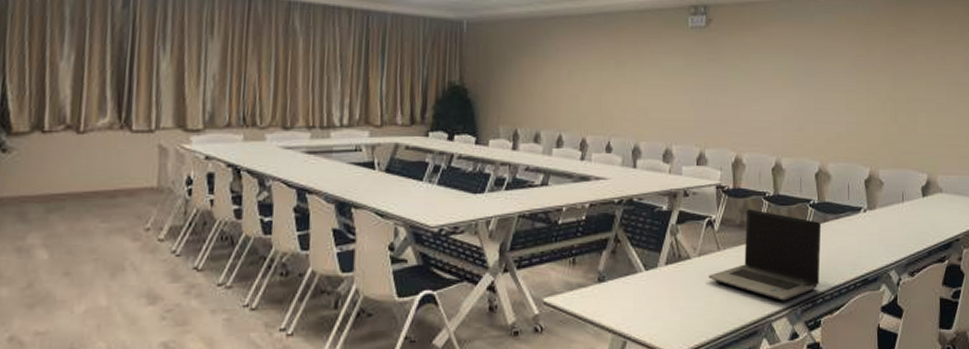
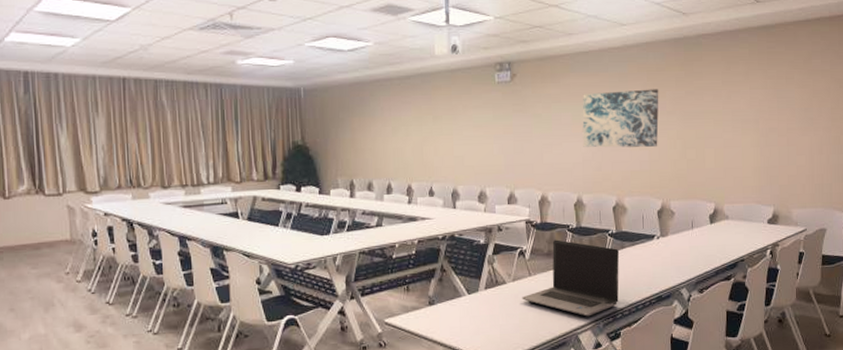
wall art: none [784,44,868,109] -> present [582,89,659,148]

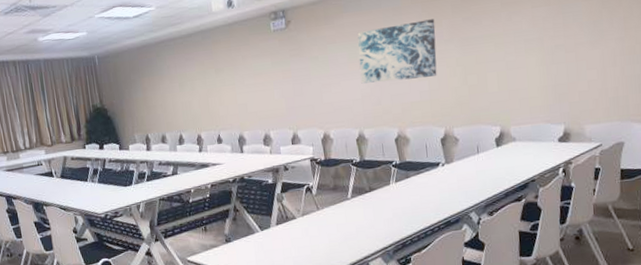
laptop computer: present [522,239,620,317] -> none [312,174,407,245]

